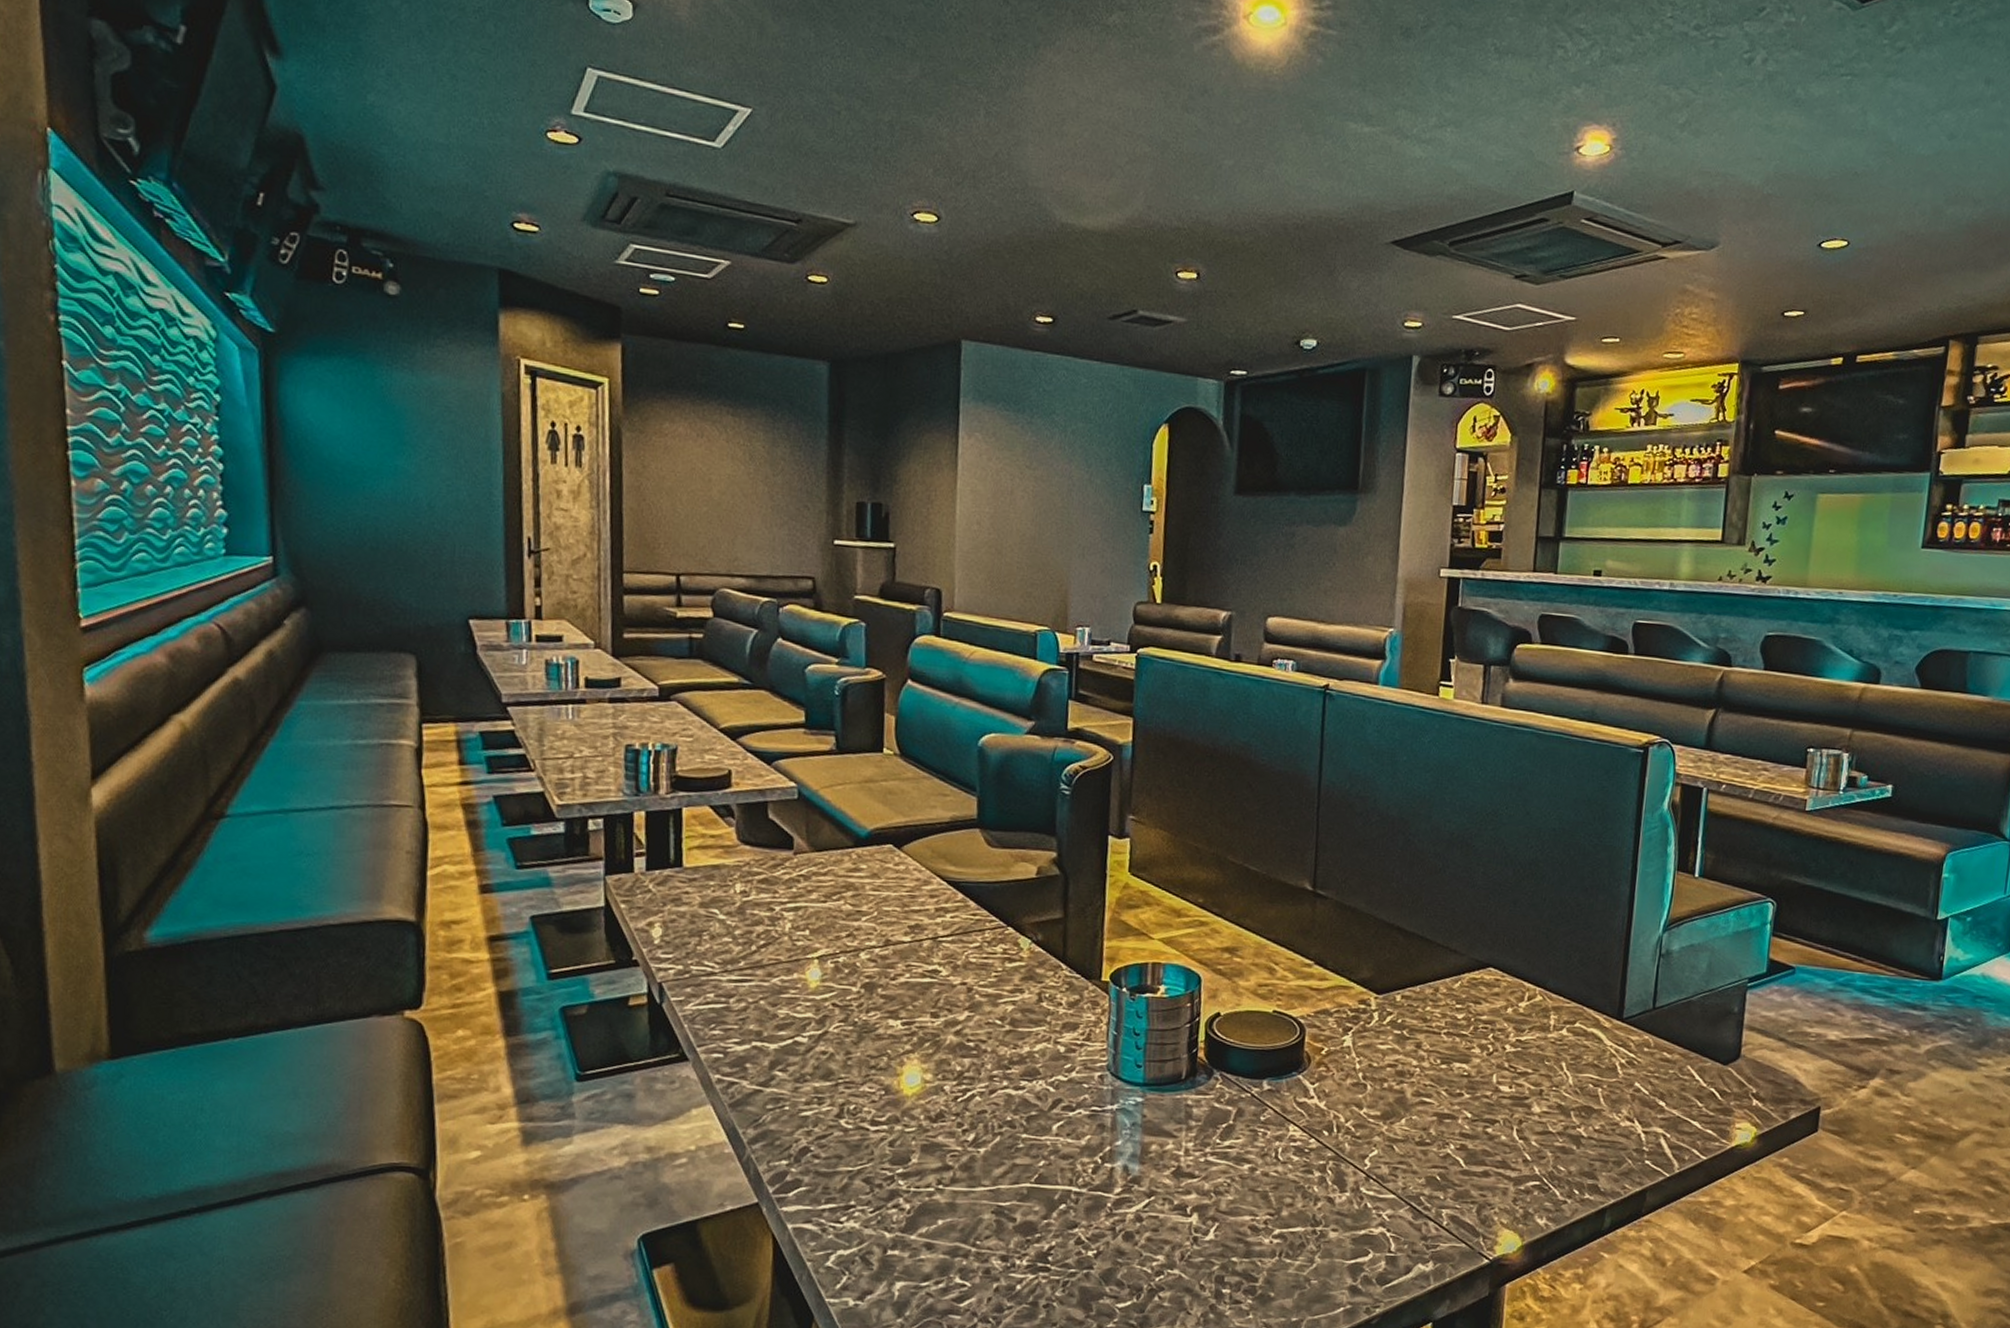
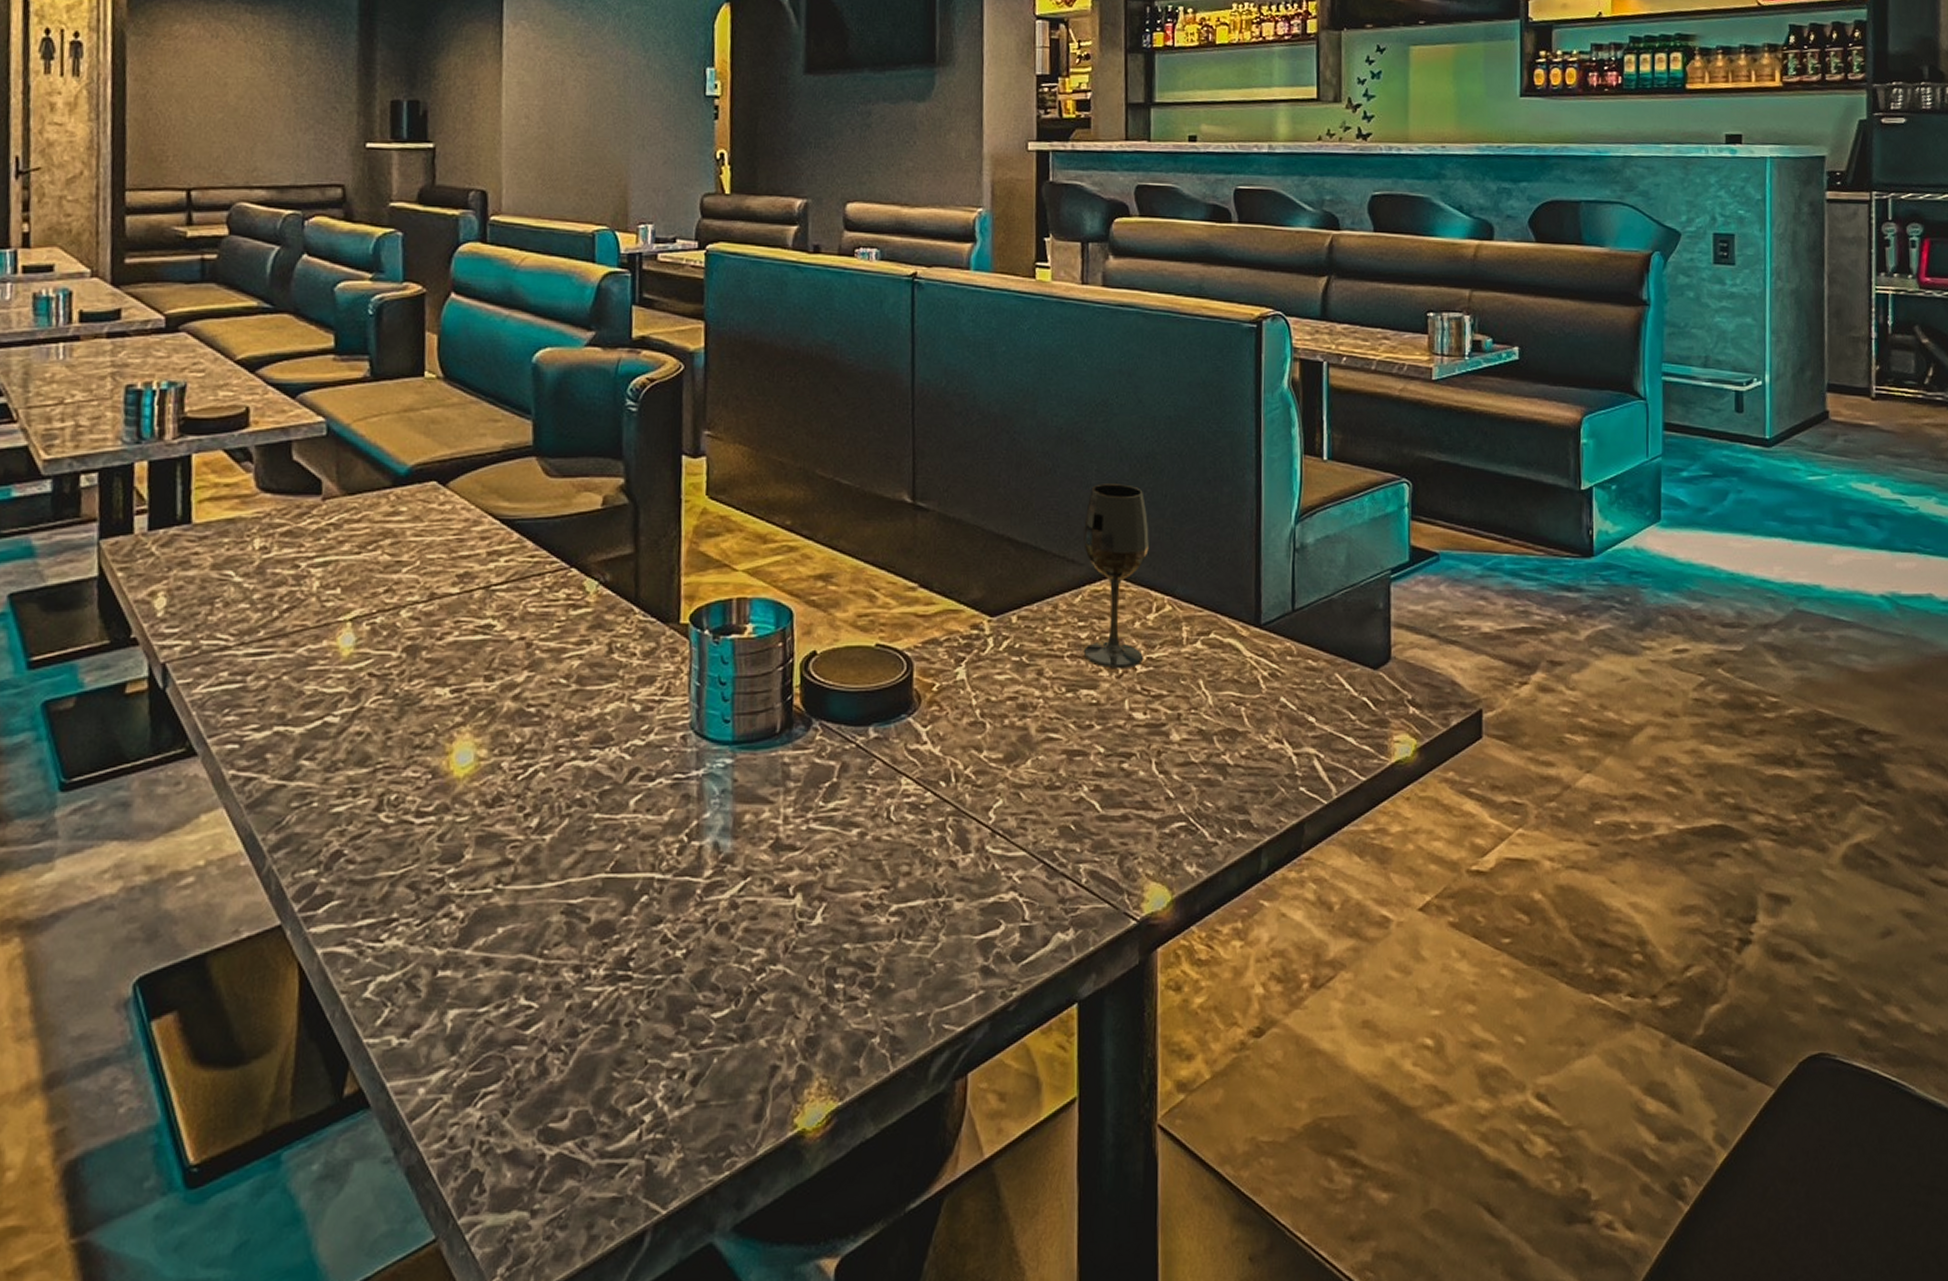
wine glass: none [1458,885,1527,1048] -> present [1083,484,1149,669]

